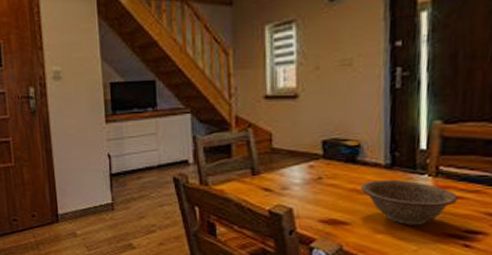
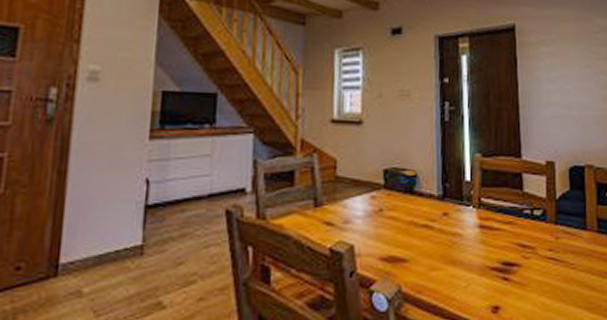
decorative bowl: present [360,179,458,225] -> none [417,211,496,259]

